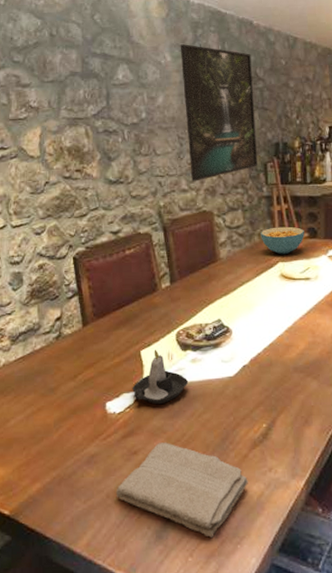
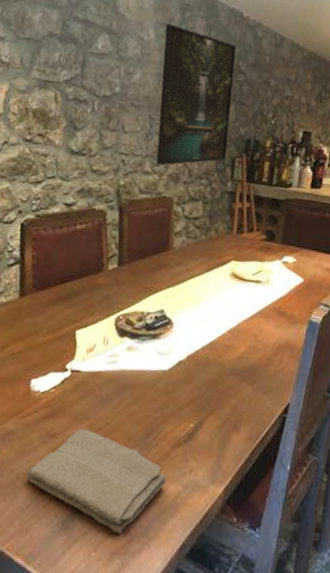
candle: present [132,349,189,405] -> none [61,331,121,390]
cereal bowl: present [260,226,304,255] -> none [217,224,262,254]

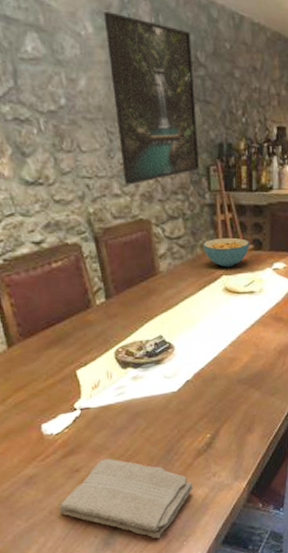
cereal bowl: none [217,224,262,254] -> present [203,237,249,268]

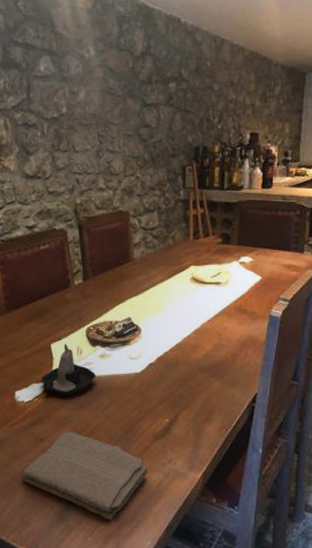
candle: none [69,368,130,423] -> present [41,343,96,396]
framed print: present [103,11,199,185] -> none [104,38,177,181]
cereal bowl: present [203,237,249,268] -> none [175,231,218,259]

